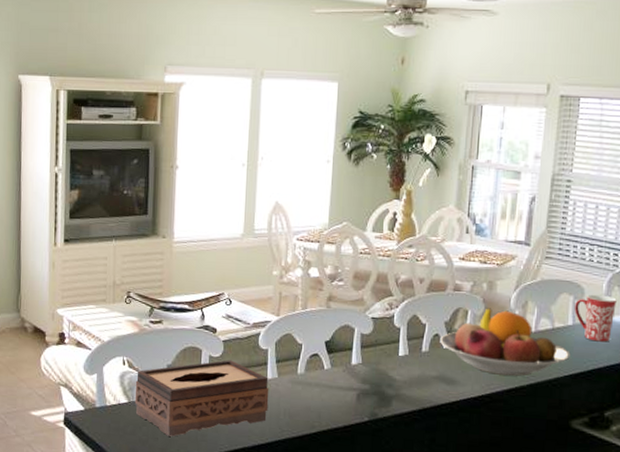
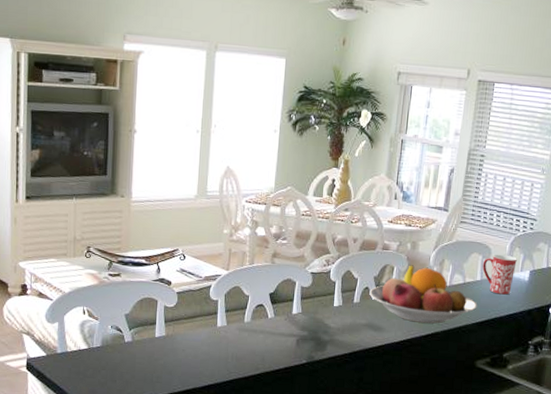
tissue box: present [134,360,269,437] -> none [94,309,219,379]

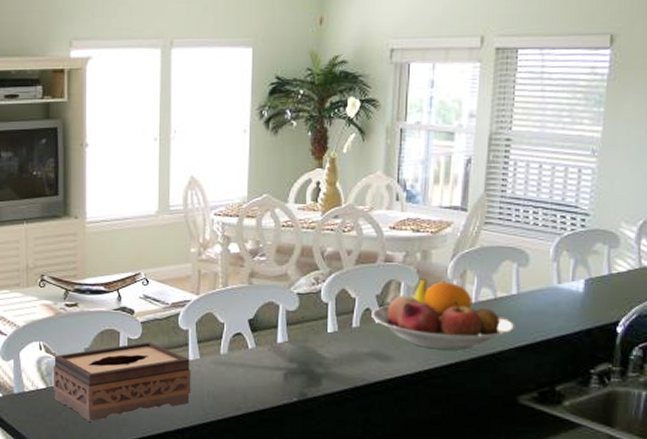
tissue box: none [94,309,219,379] -> present [53,341,191,422]
mug: present [482,254,517,295] -> none [519,260,566,311]

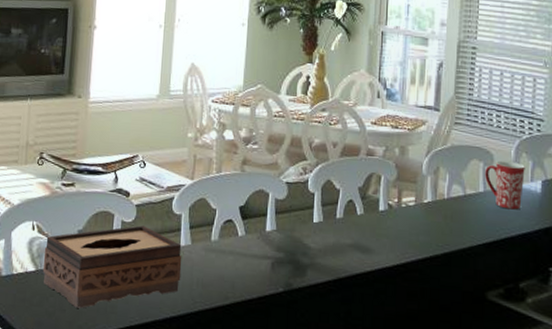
fruit bowl: present [371,279,516,350] -> none [354,173,483,245]
mug: none [519,260,566,311] -> present [485,160,525,210]

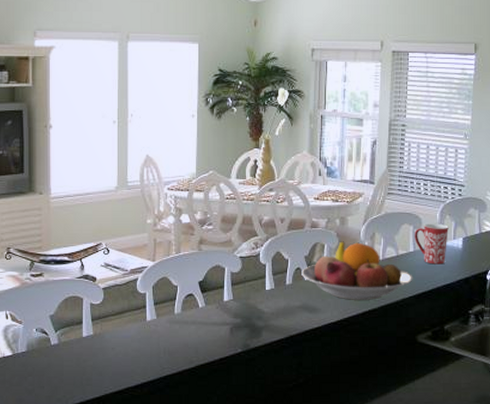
tissue box: present [42,225,182,308] -> none [19,306,149,384]
fruit bowl: none [354,173,483,245] -> present [301,241,413,300]

